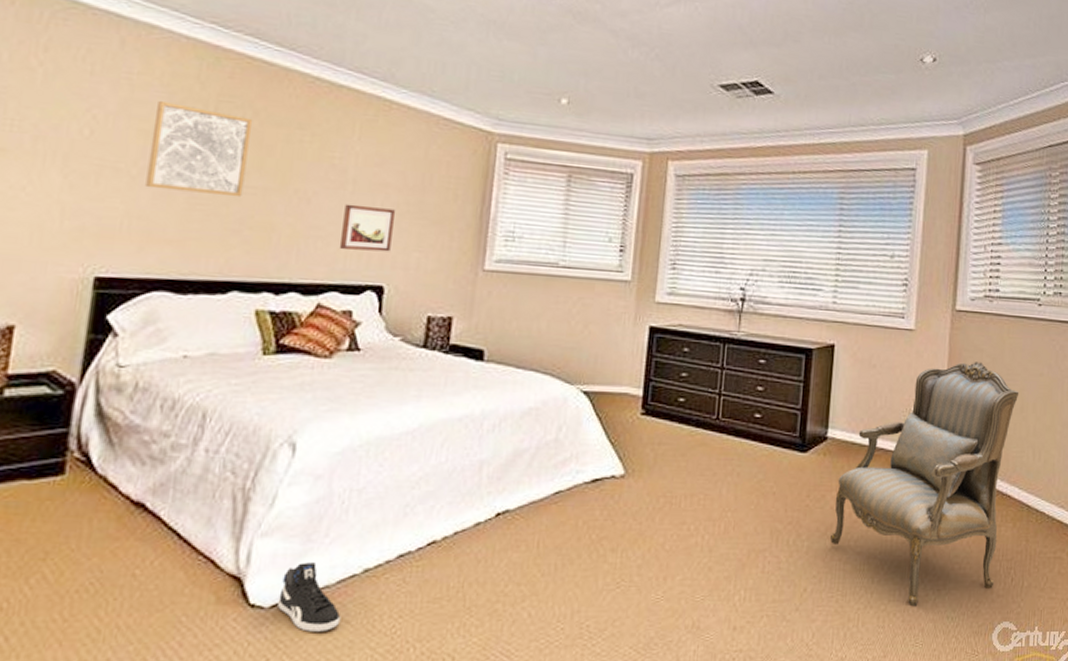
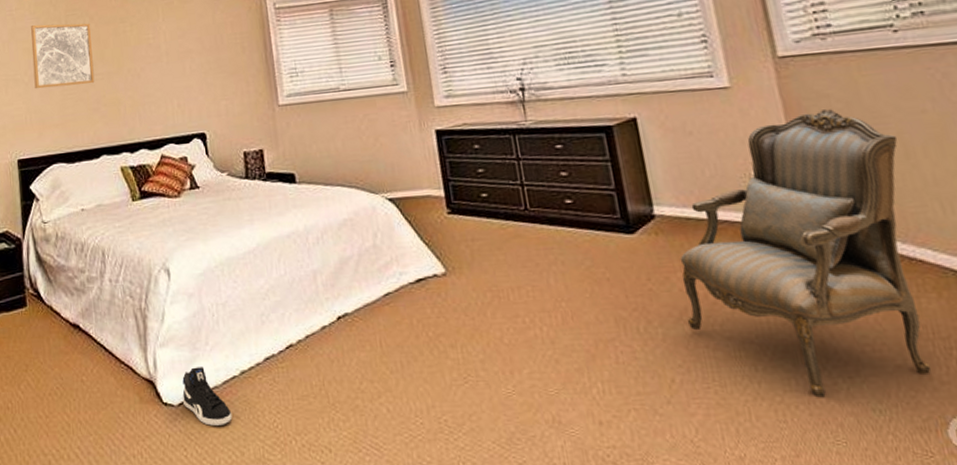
wall art: present [339,203,396,252] -> none [164,69,204,110]

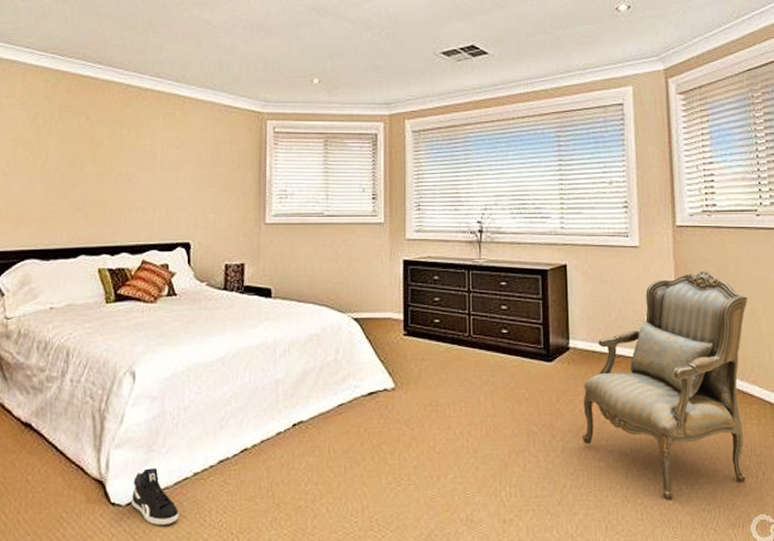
wall art: present [31,23,95,89] -> none [16,116,86,183]

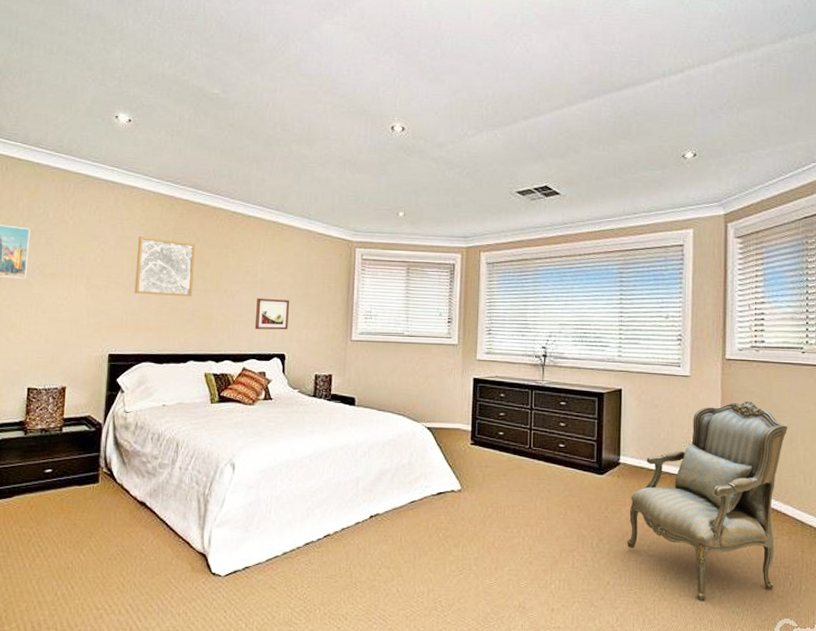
wall art: none [16,116,86,183] -> present [134,237,196,297]
sneaker: present [132,468,179,525] -> none [230,546,270,594]
wall art: none [154,180,195,217] -> present [254,298,290,330]

